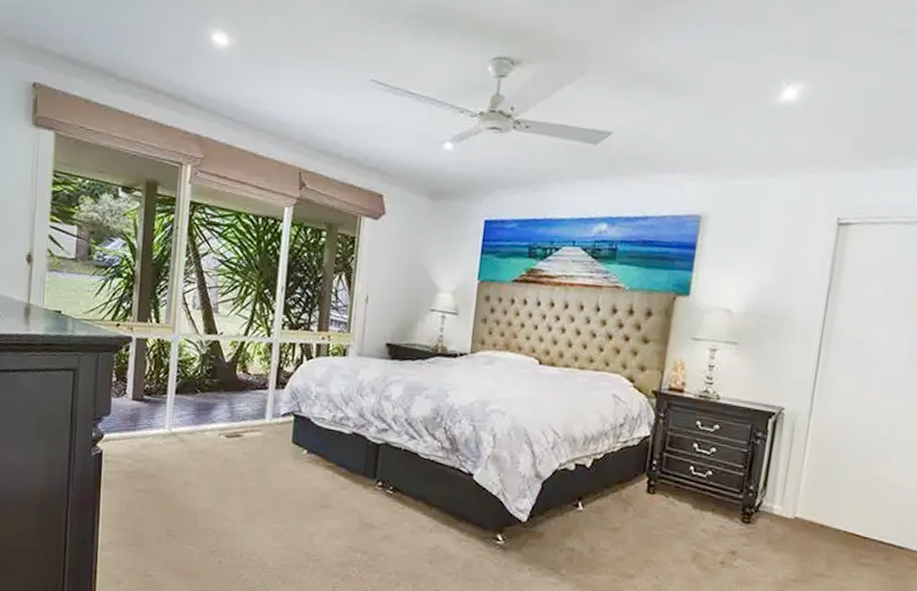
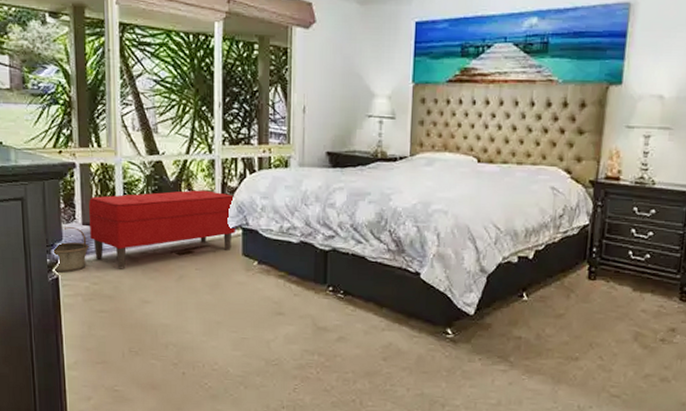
basket: none [97,401,137,448] -> present [53,227,90,273]
bench: none [139,372,290,448] -> present [88,190,235,268]

